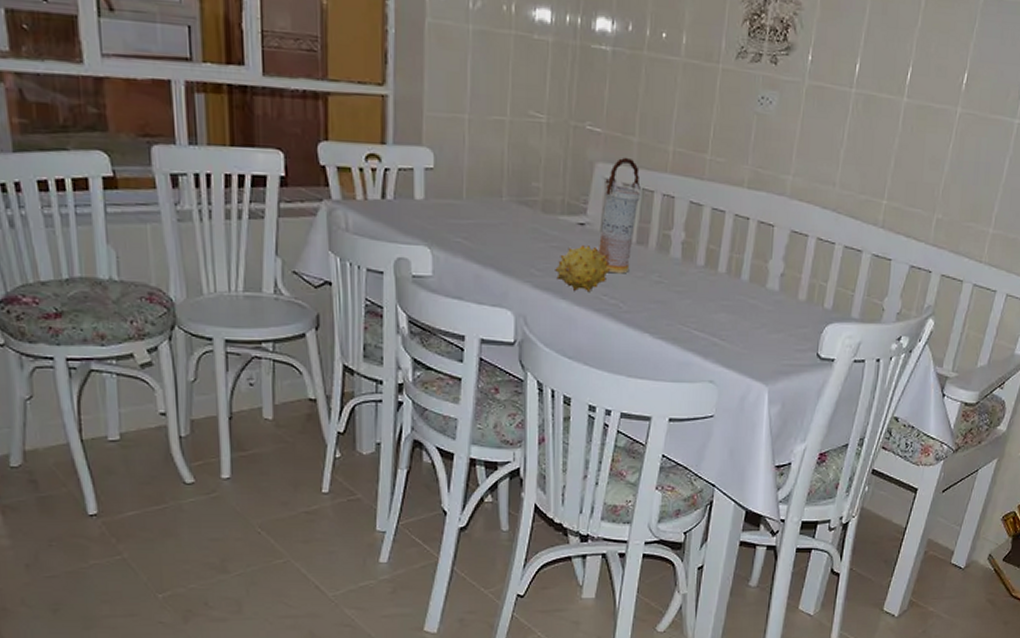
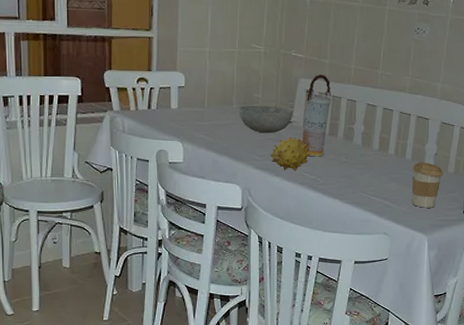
bowl: none [511,198,587,239] -> present [239,105,293,134]
coffee cup: none [748,284,792,348] -> present [412,162,444,208]

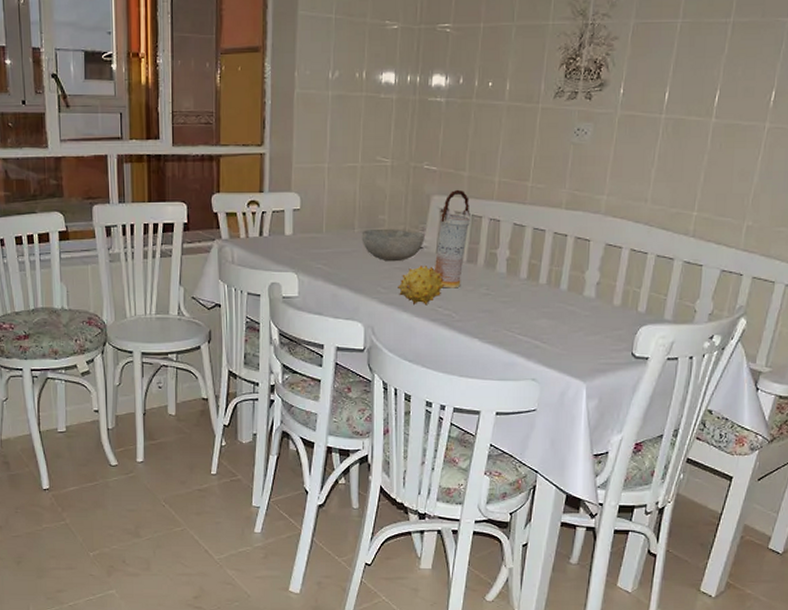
coffee cup: present [412,162,444,208] -> none [567,293,608,349]

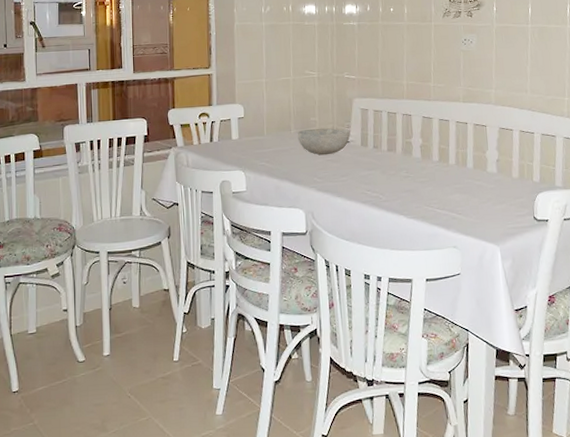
fruit: present [398,266,445,306] -> none [331,156,371,191]
vase: present [433,189,470,288] -> none [360,92,387,174]

